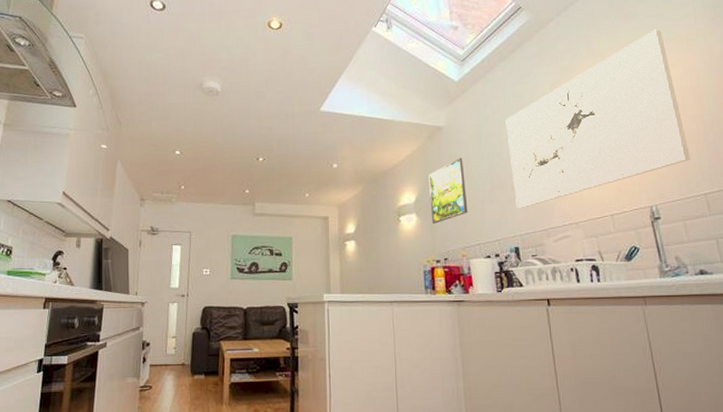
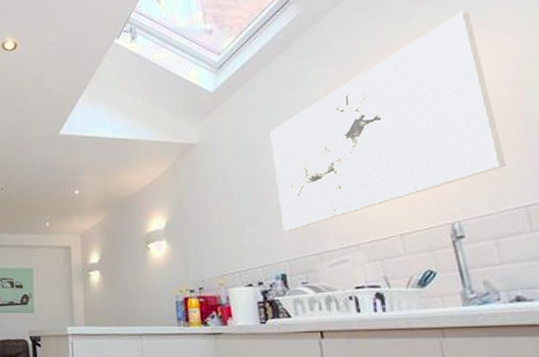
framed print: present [429,157,468,224] -> none [180,176,226,251]

